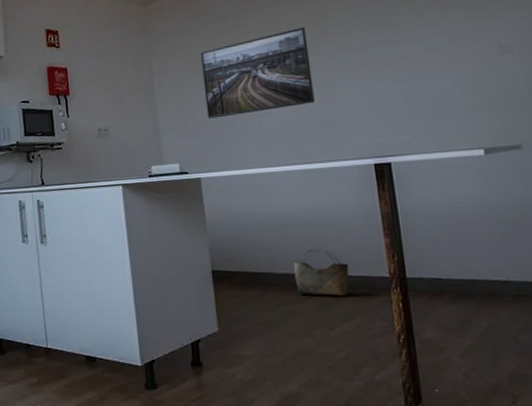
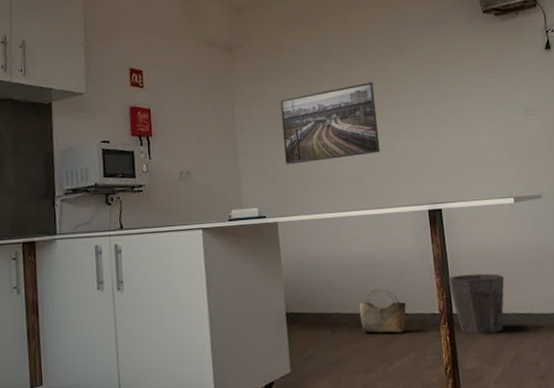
waste bin: none [400,234,473,302] -> present [448,273,505,334]

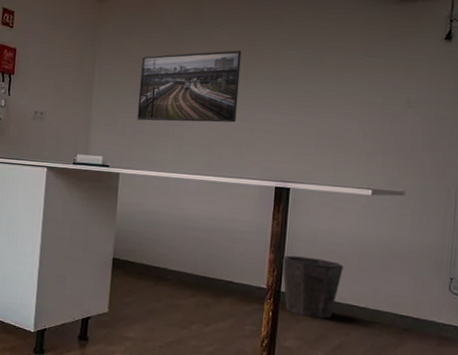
basket: present [359,289,406,333] -> none [184,254,234,299]

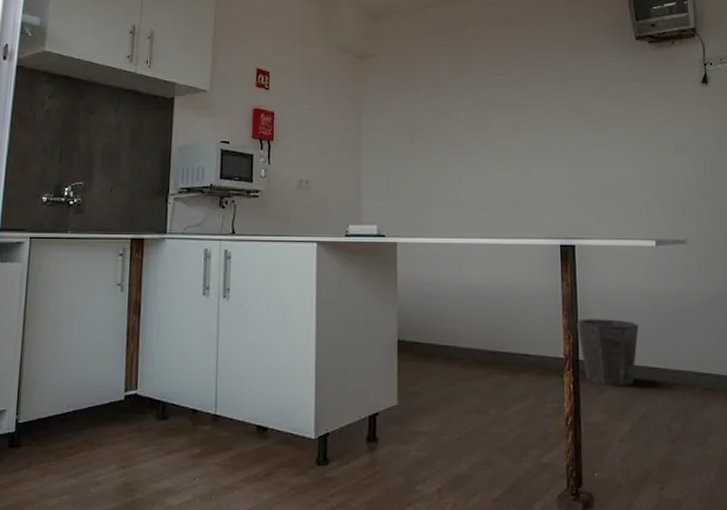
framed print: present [136,50,242,123] -> none [409,103,513,183]

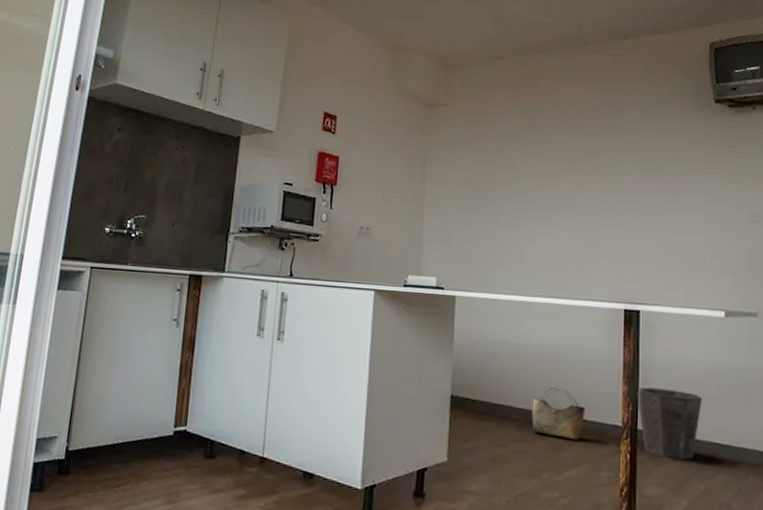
basket: none [477,326,528,375] -> present [532,388,585,441]

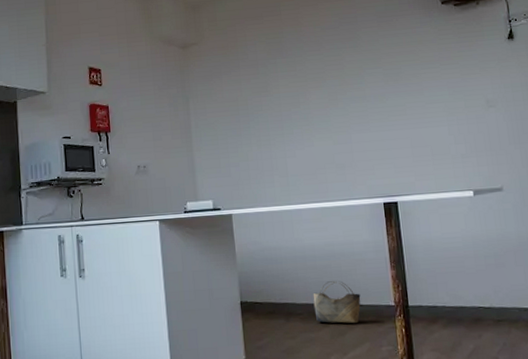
waste bin: present [637,387,702,460] -> none [404,266,463,327]

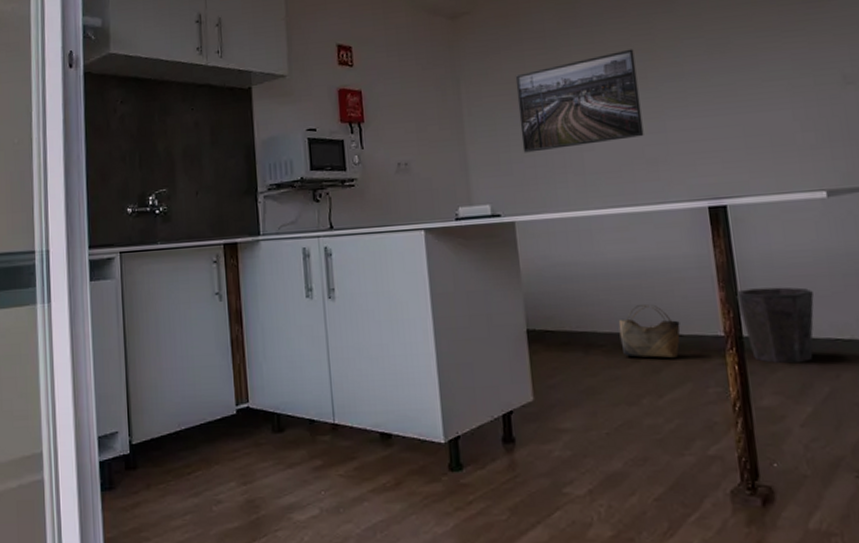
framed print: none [233,76,334,159] -> present [515,49,644,153]
waste bin: none [404,266,463,327] -> present [736,287,814,364]

